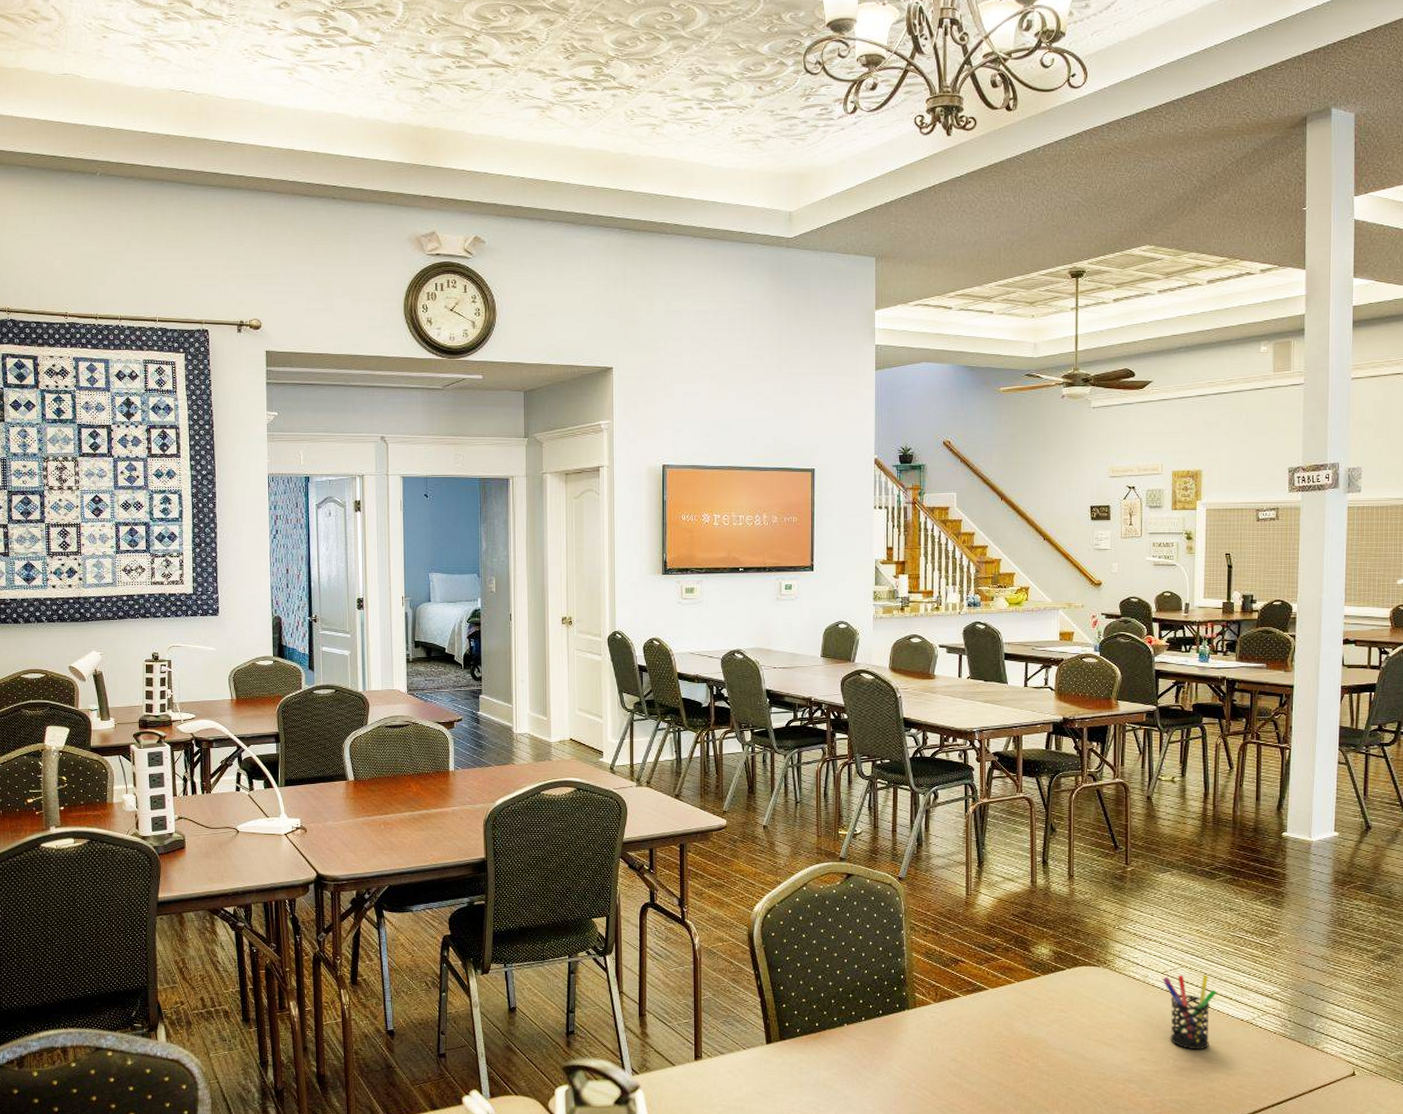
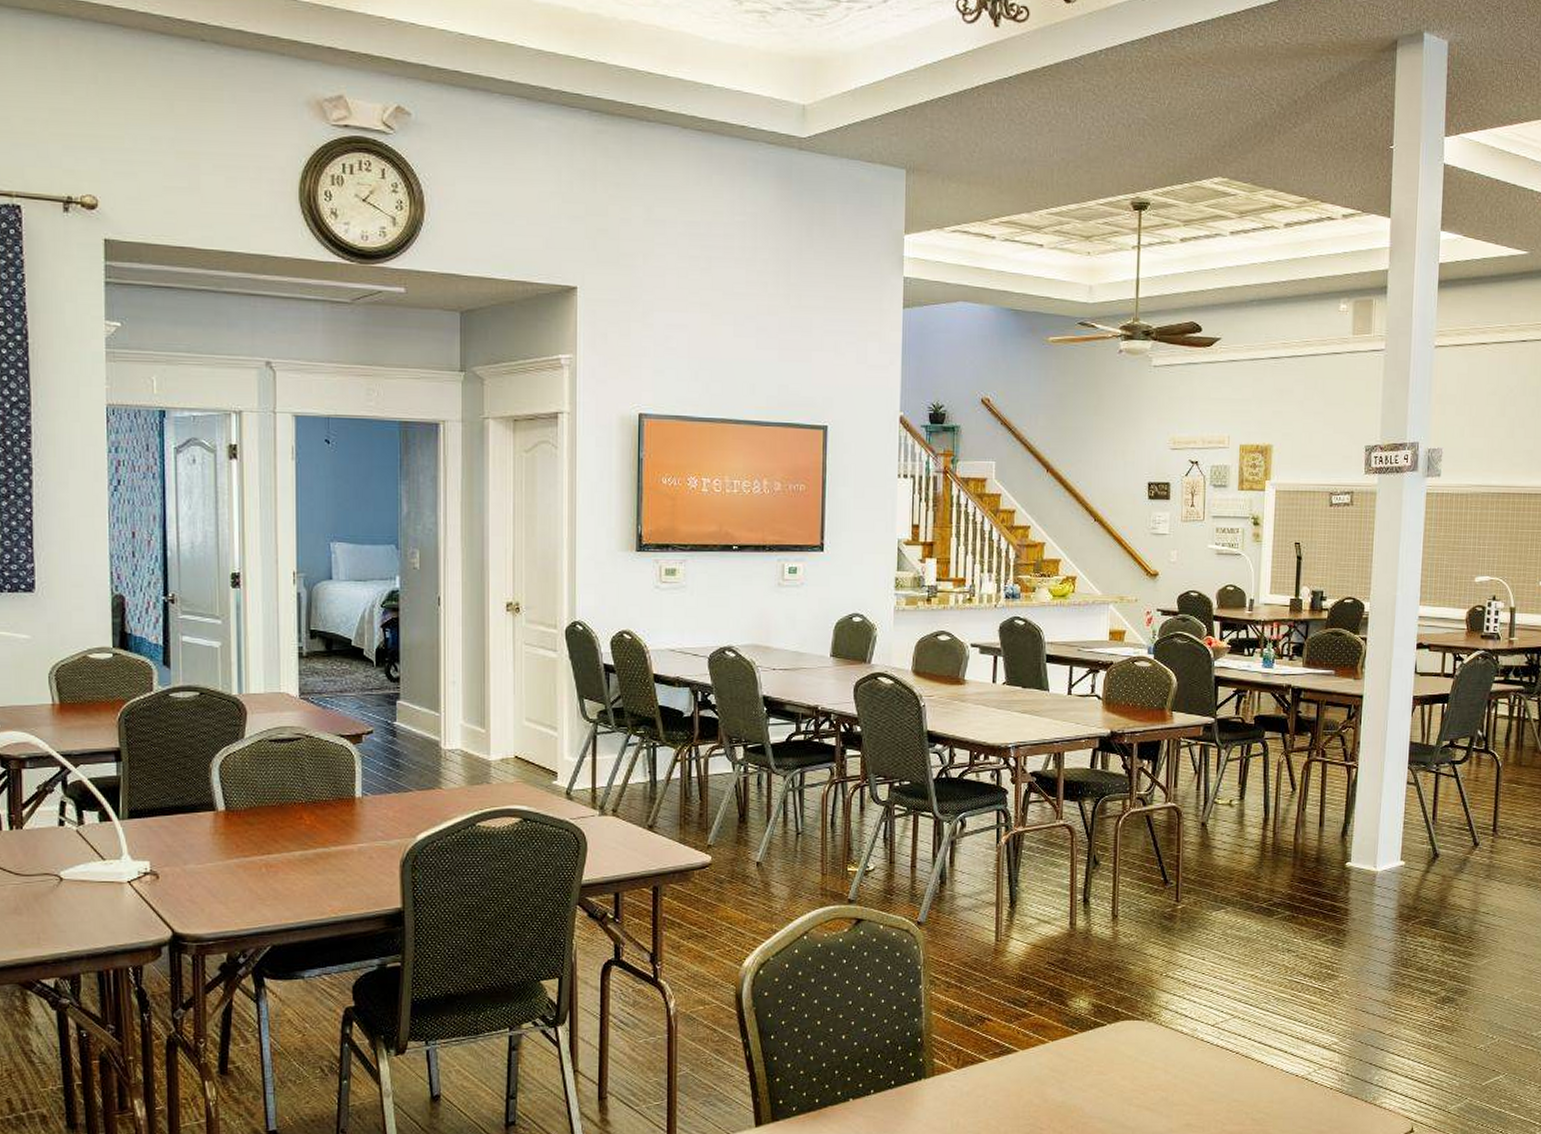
pen holder: present [1162,974,1217,1050] -> none [1213,1025,1271,1112]

